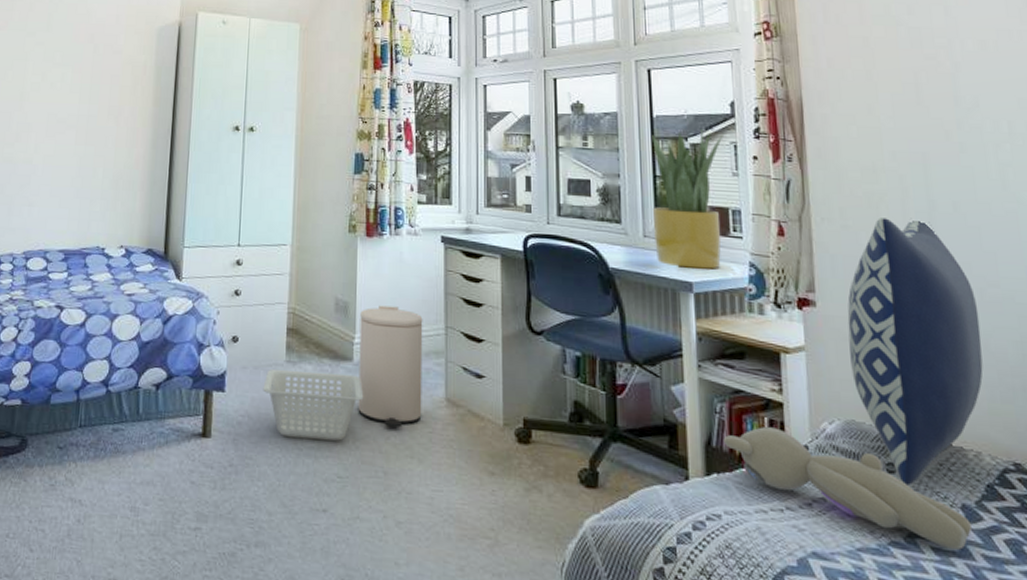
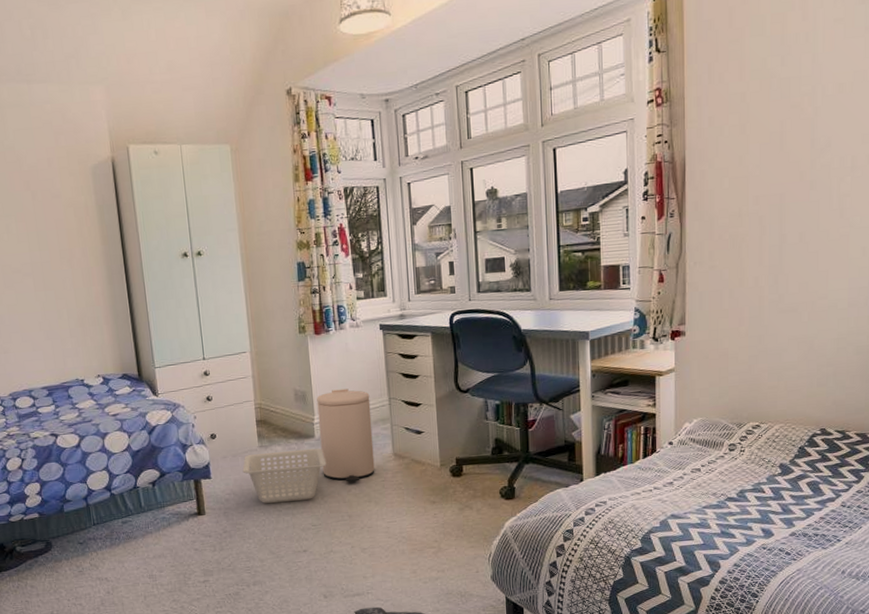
planter: present [652,129,723,269] -> none [556,198,617,321]
teddy bear: present [723,427,972,551] -> none [609,433,785,496]
pillow: present [847,218,983,486] -> none [709,252,809,458]

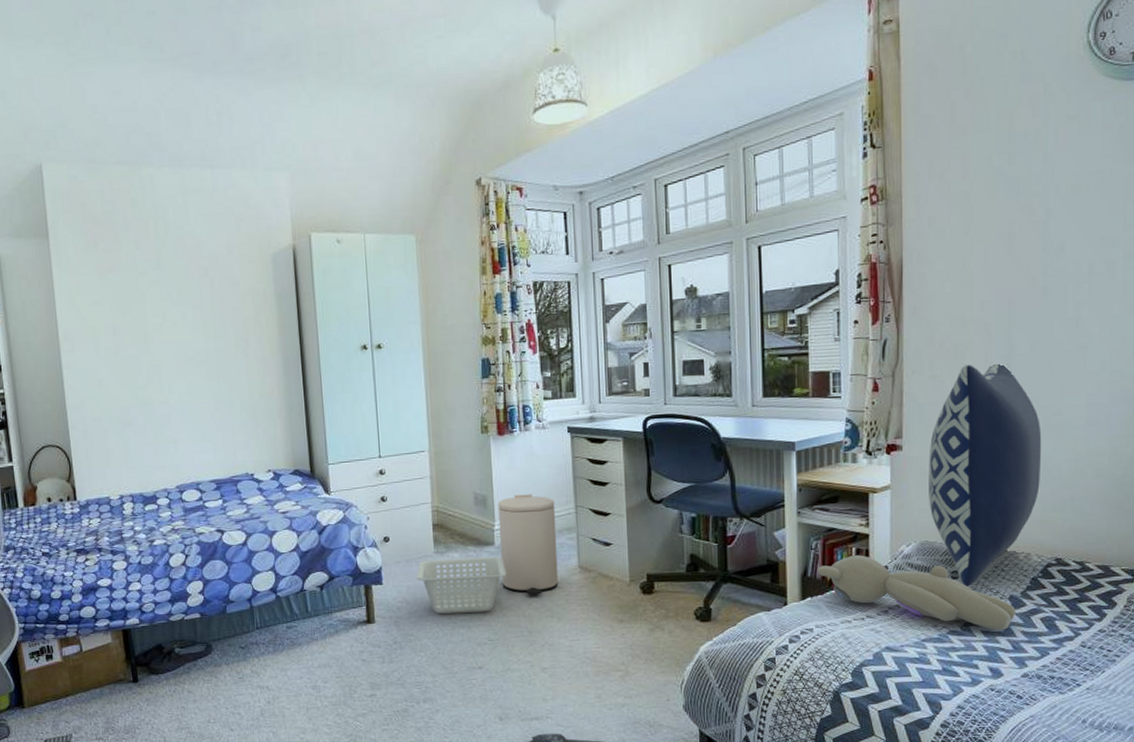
teddy bear: none [609,433,785,496] -> present [817,555,1015,632]
pillow: none [709,252,809,458] -> present [929,362,1042,587]

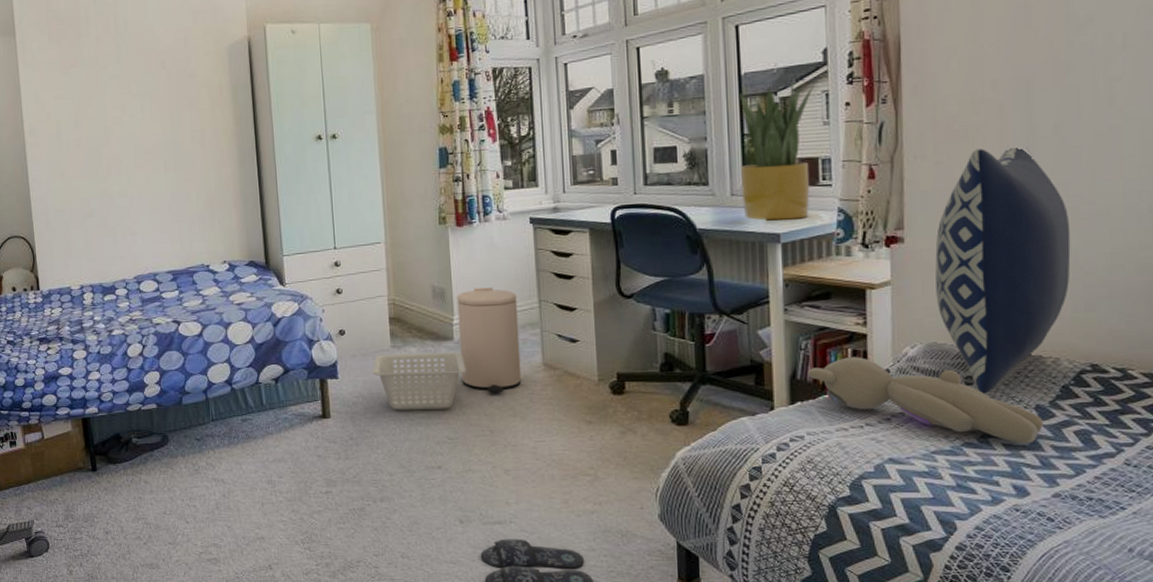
planter: none [760,300,827,430] -> present [740,81,815,221]

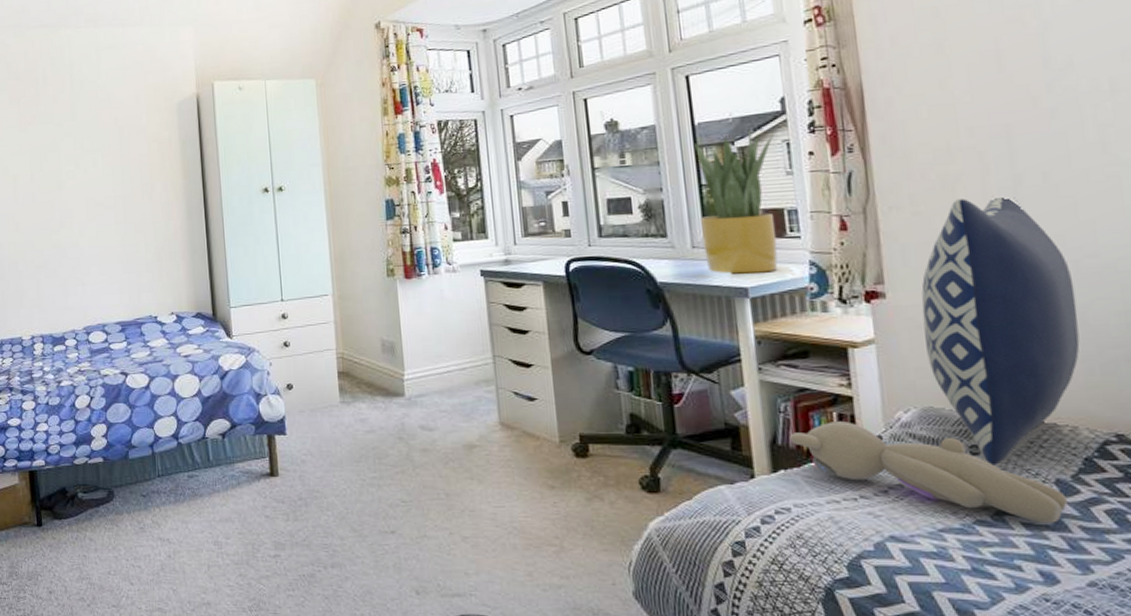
laundry basket: present [372,352,467,411] -> none [321,409,419,471]
pedal bin: present [457,287,522,393] -> none [407,341,478,453]

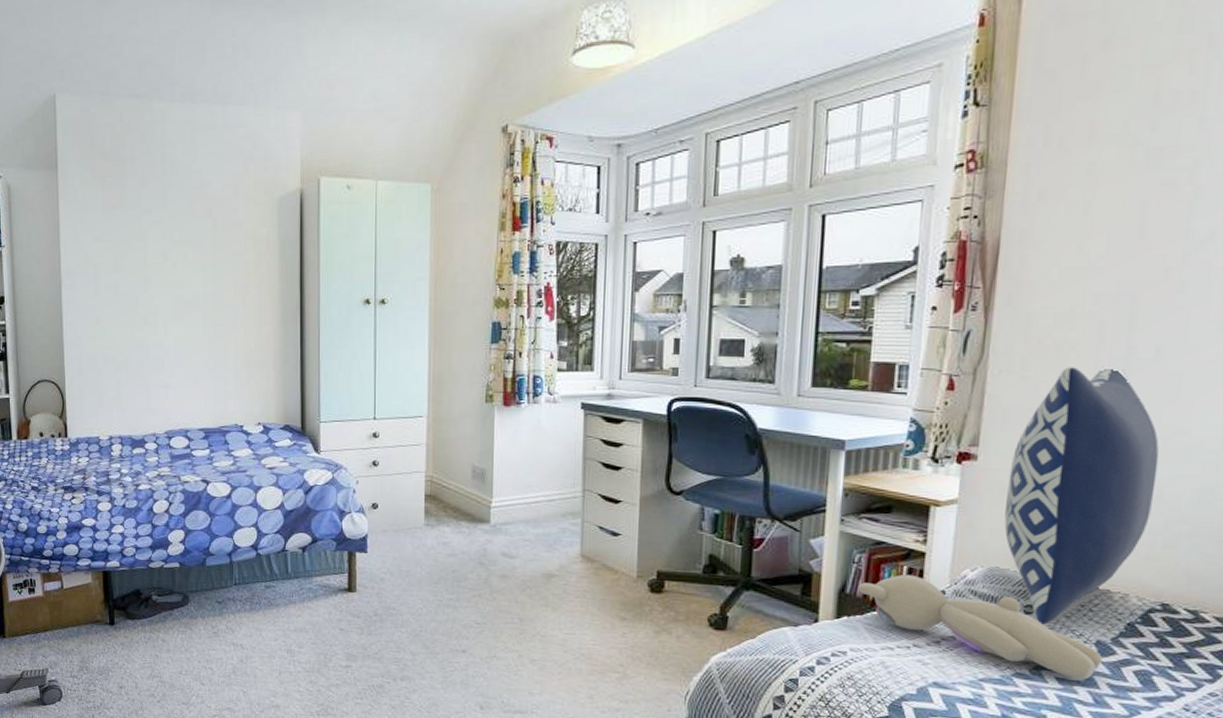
planter: present [695,131,778,274] -> none [808,279,901,427]

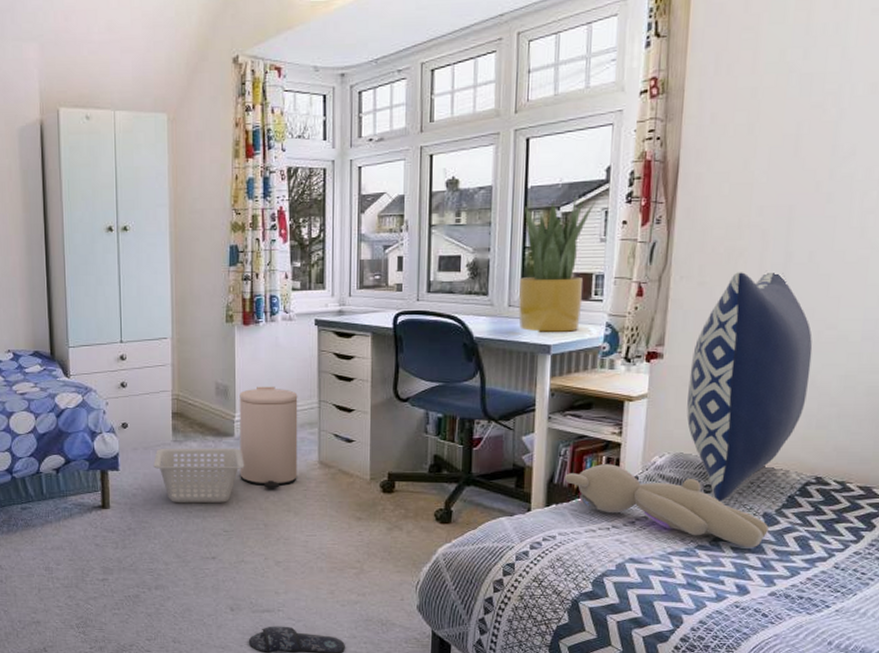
laundry basket: none [403,531,501,594] -> present [153,448,245,504]
pedal bin: none [495,471,560,581] -> present [239,386,298,488]
planter: none [808,279,901,427] -> present [518,197,596,332]

